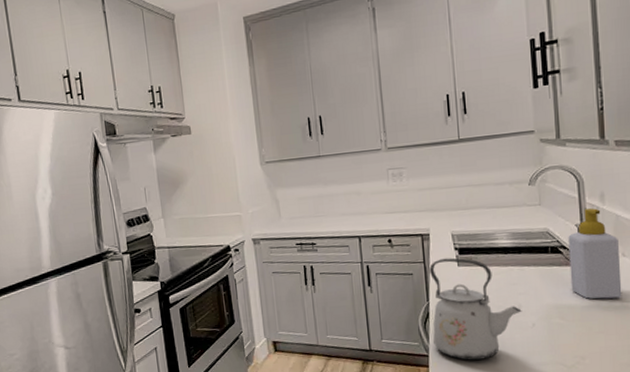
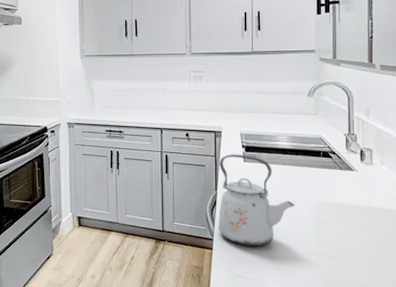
soap bottle: present [568,208,622,299] -> none [337,121,379,200]

